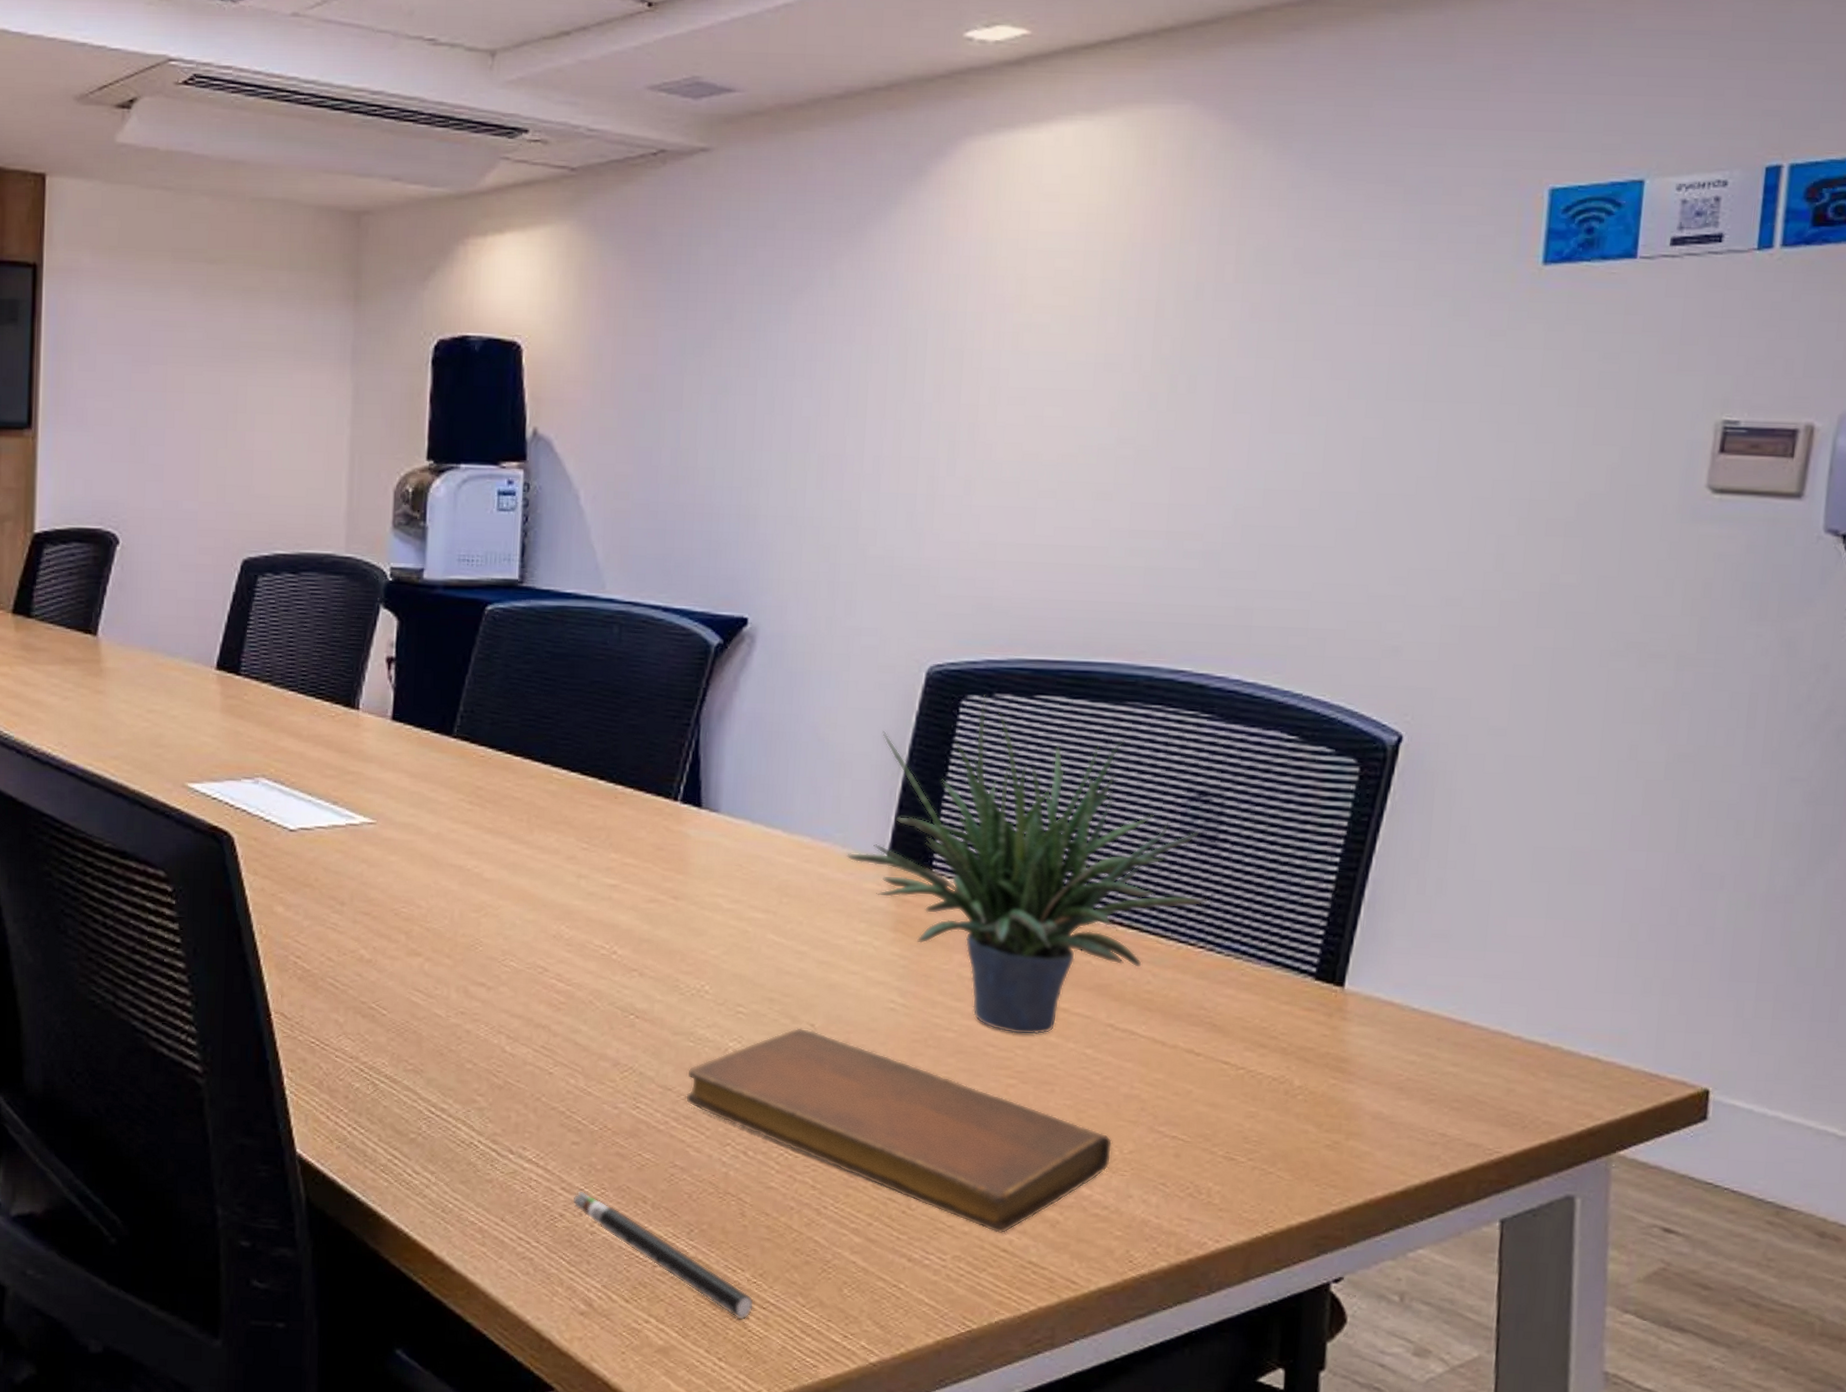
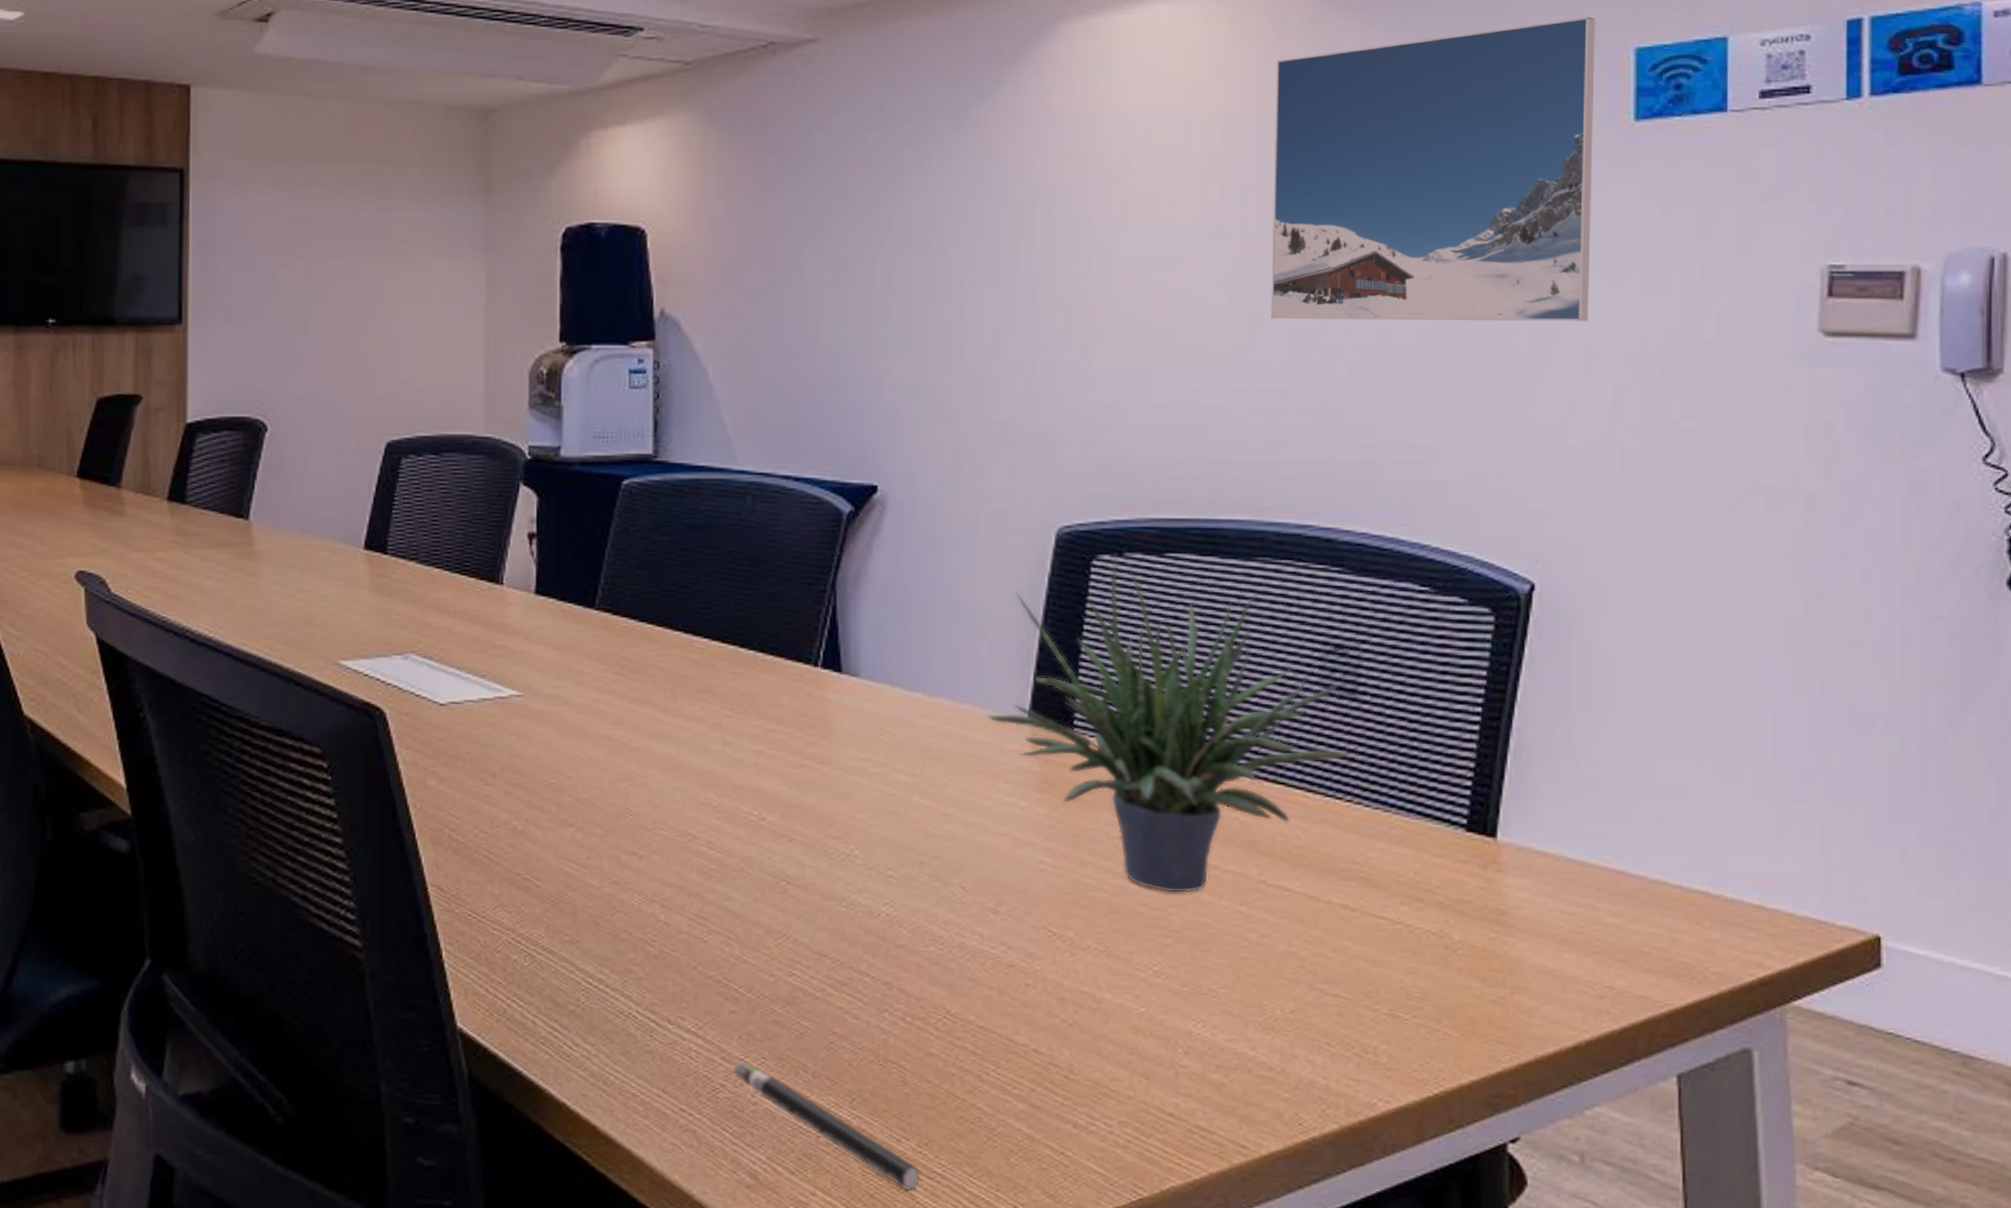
notebook: present [686,1028,1113,1234] -> none [841,890,1274,1098]
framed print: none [1159,153,1512,471] -> present [1271,17,1595,322]

